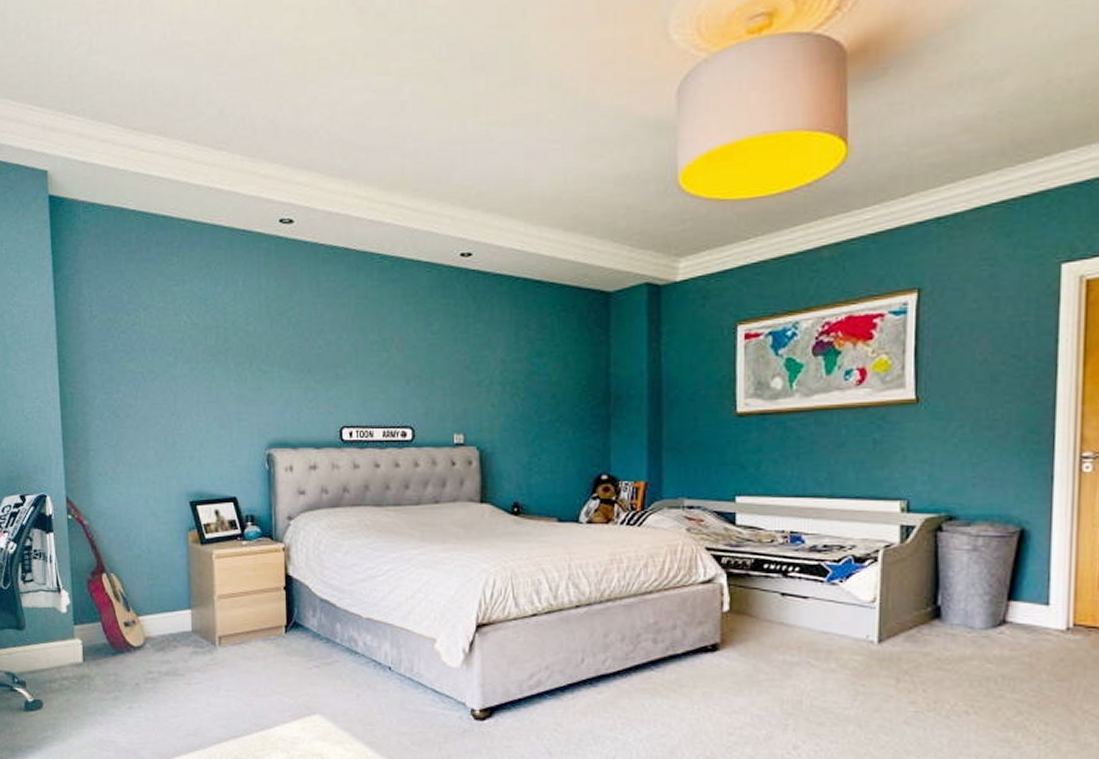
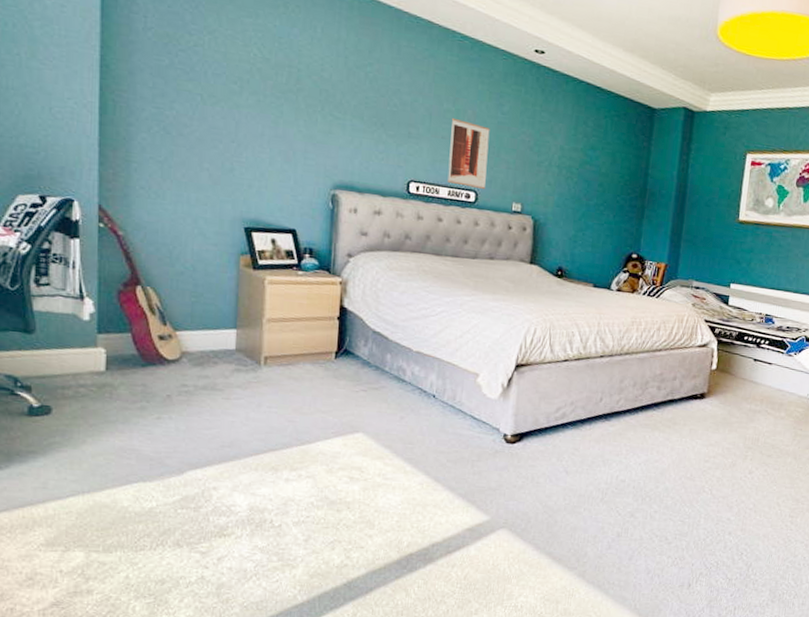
wall art: none [378,348,421,424] -> present [447,117,490,189]

